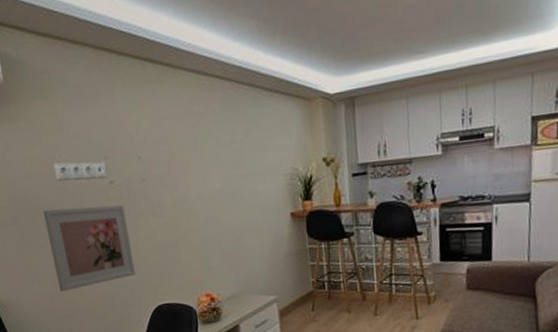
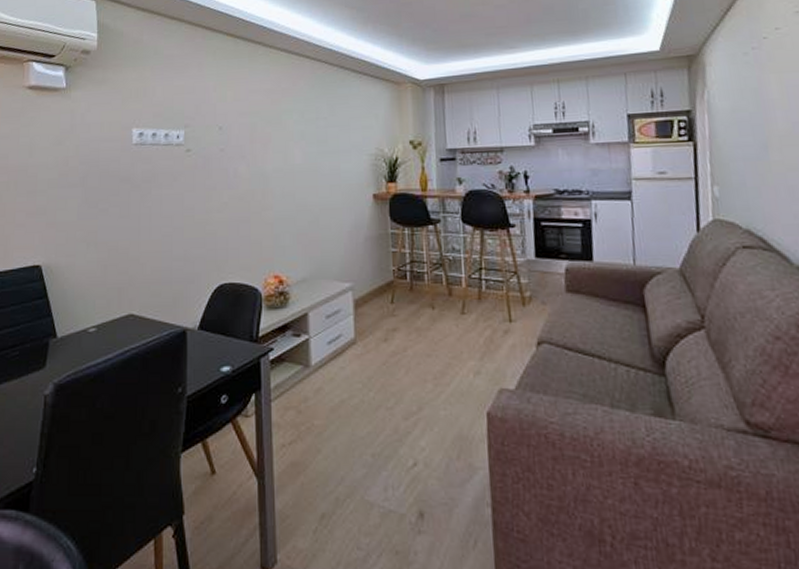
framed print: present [43,205,136,292] -> none [112,173,200,261]

